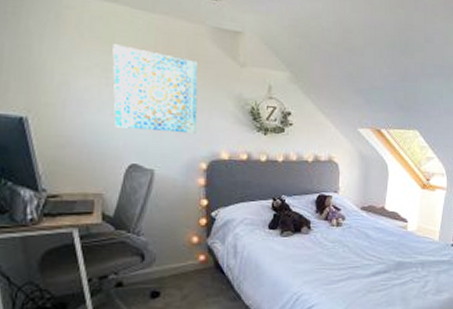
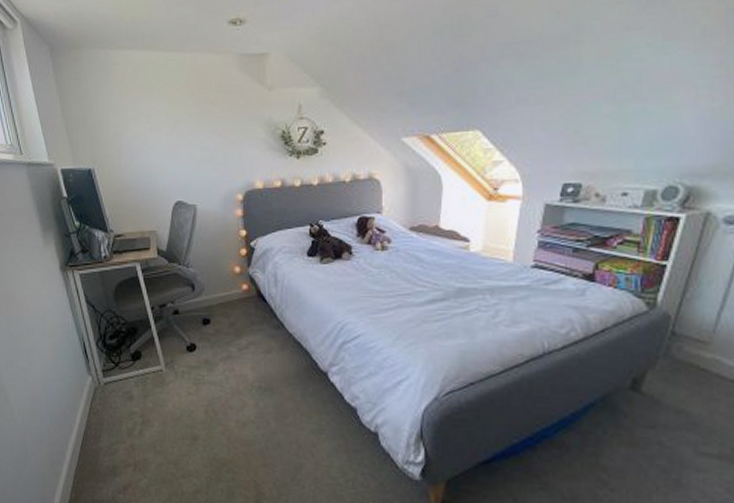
wall art: present [112,44,198,134] -> none [153,89,232,169]

